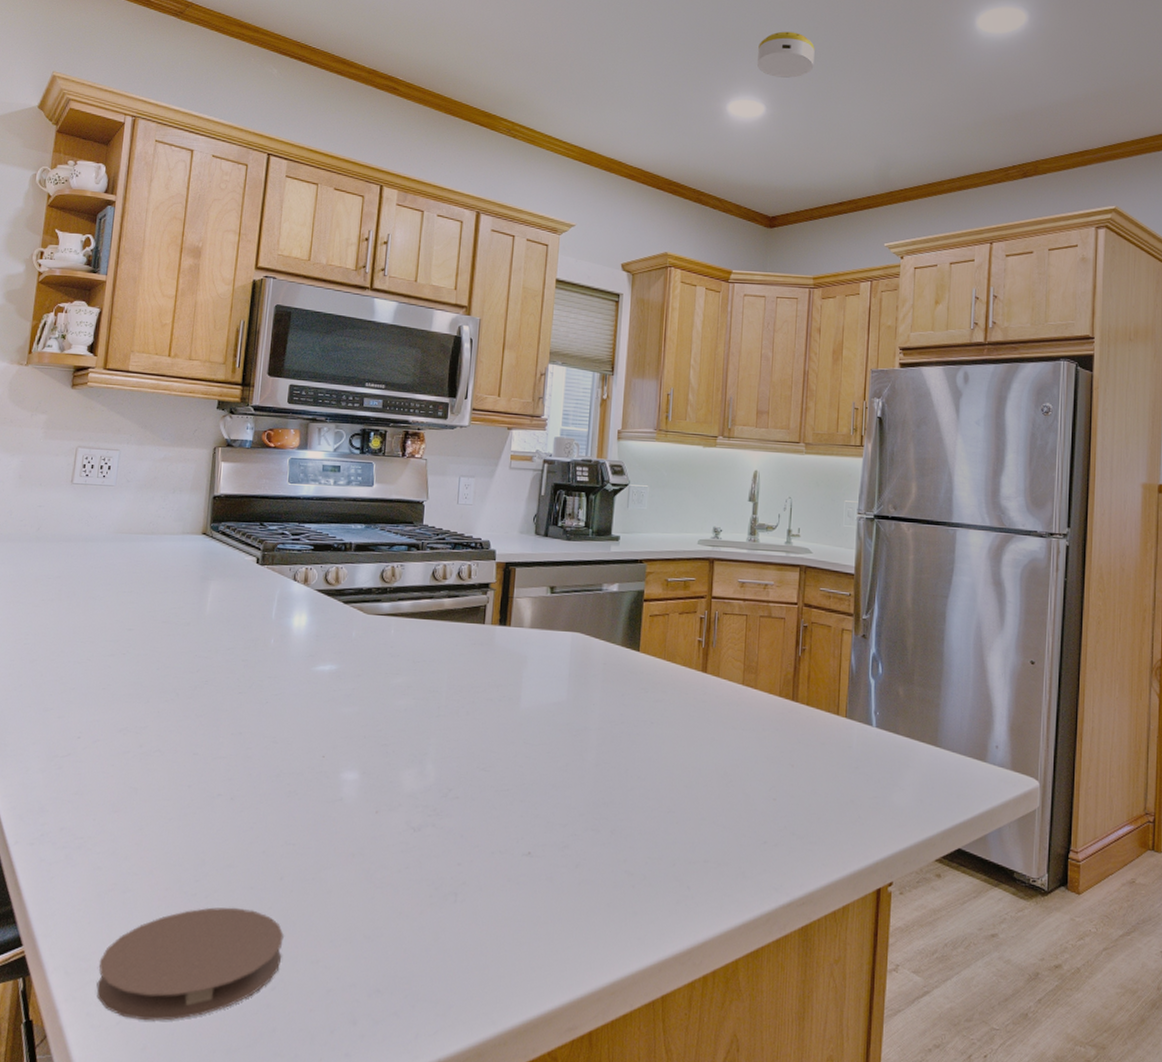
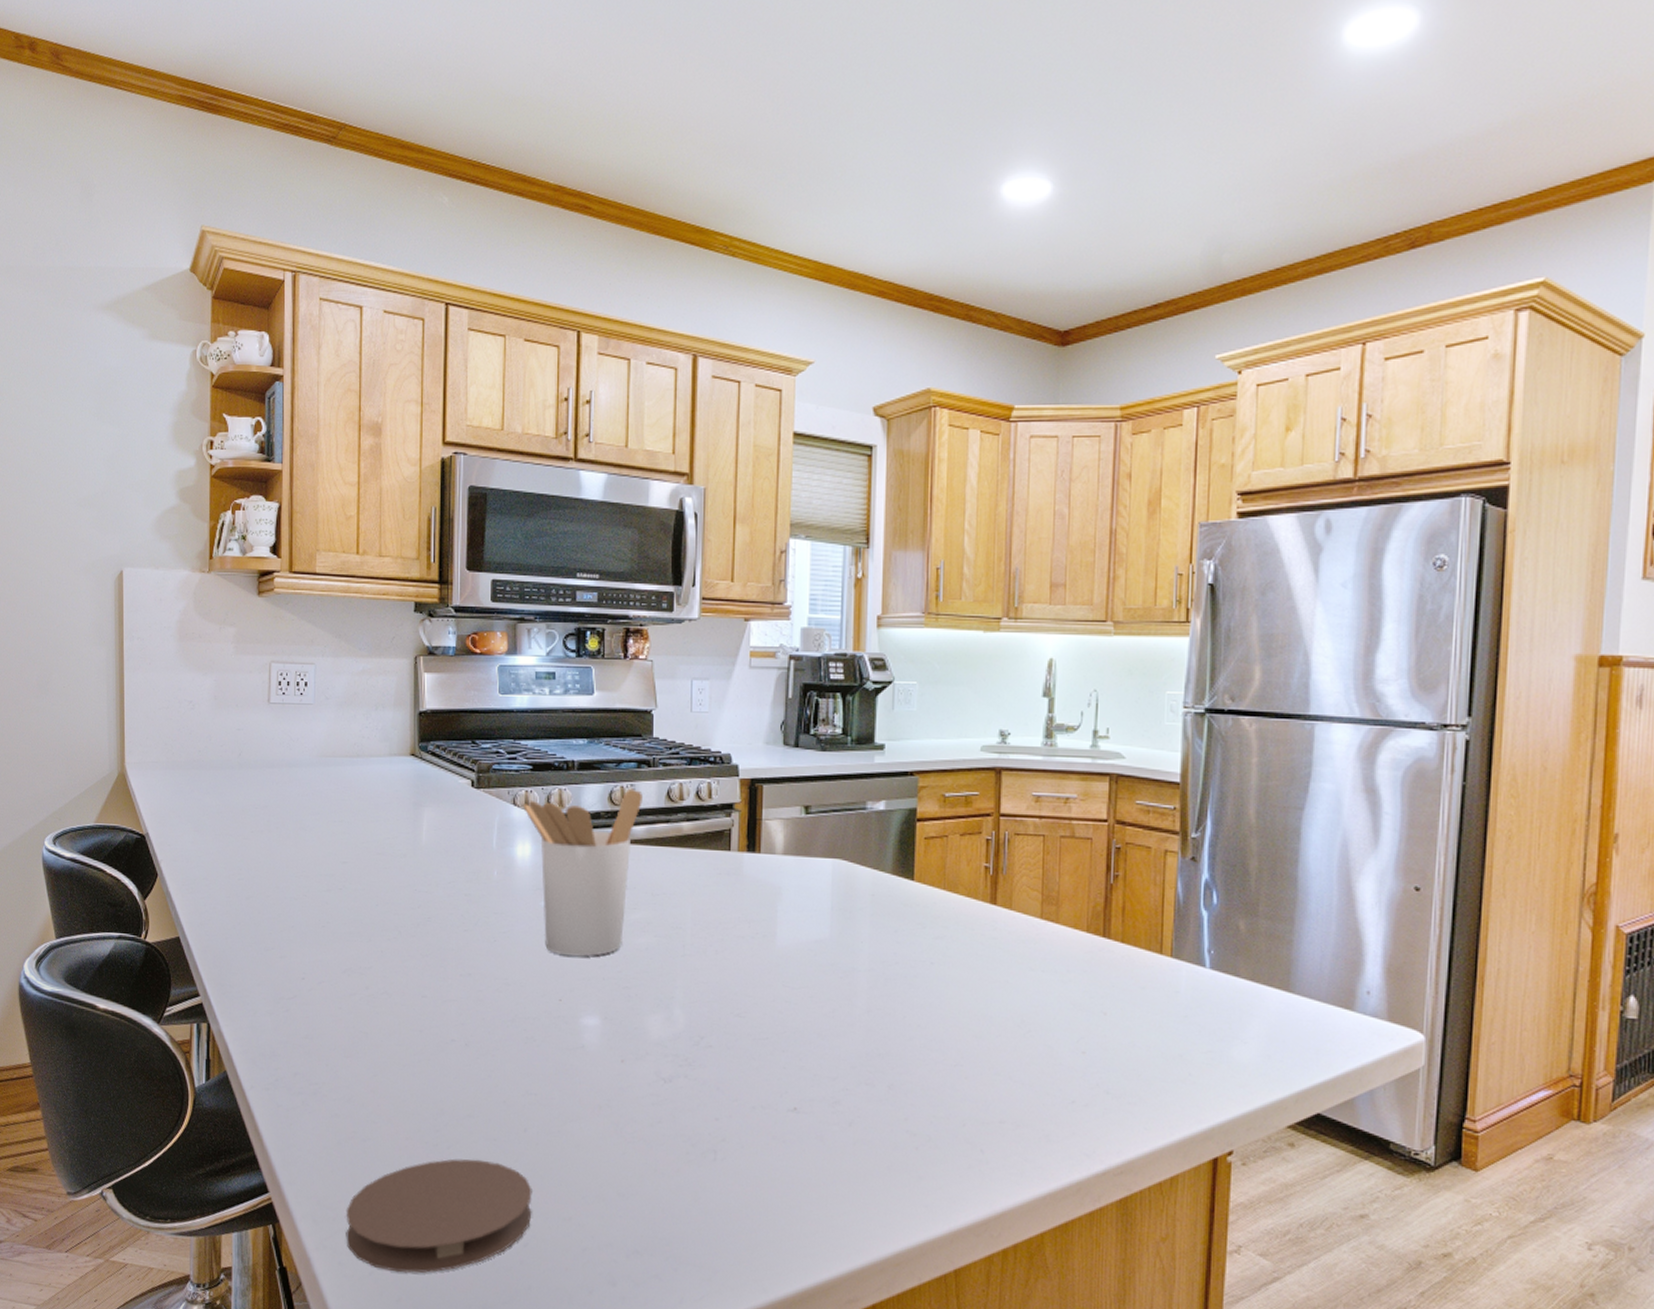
utensil holder: none [303,568,411,717] -> present [523,788,643,957]
smoke detector: present [756,31,815,78] -> none [1039,77,1117,143]

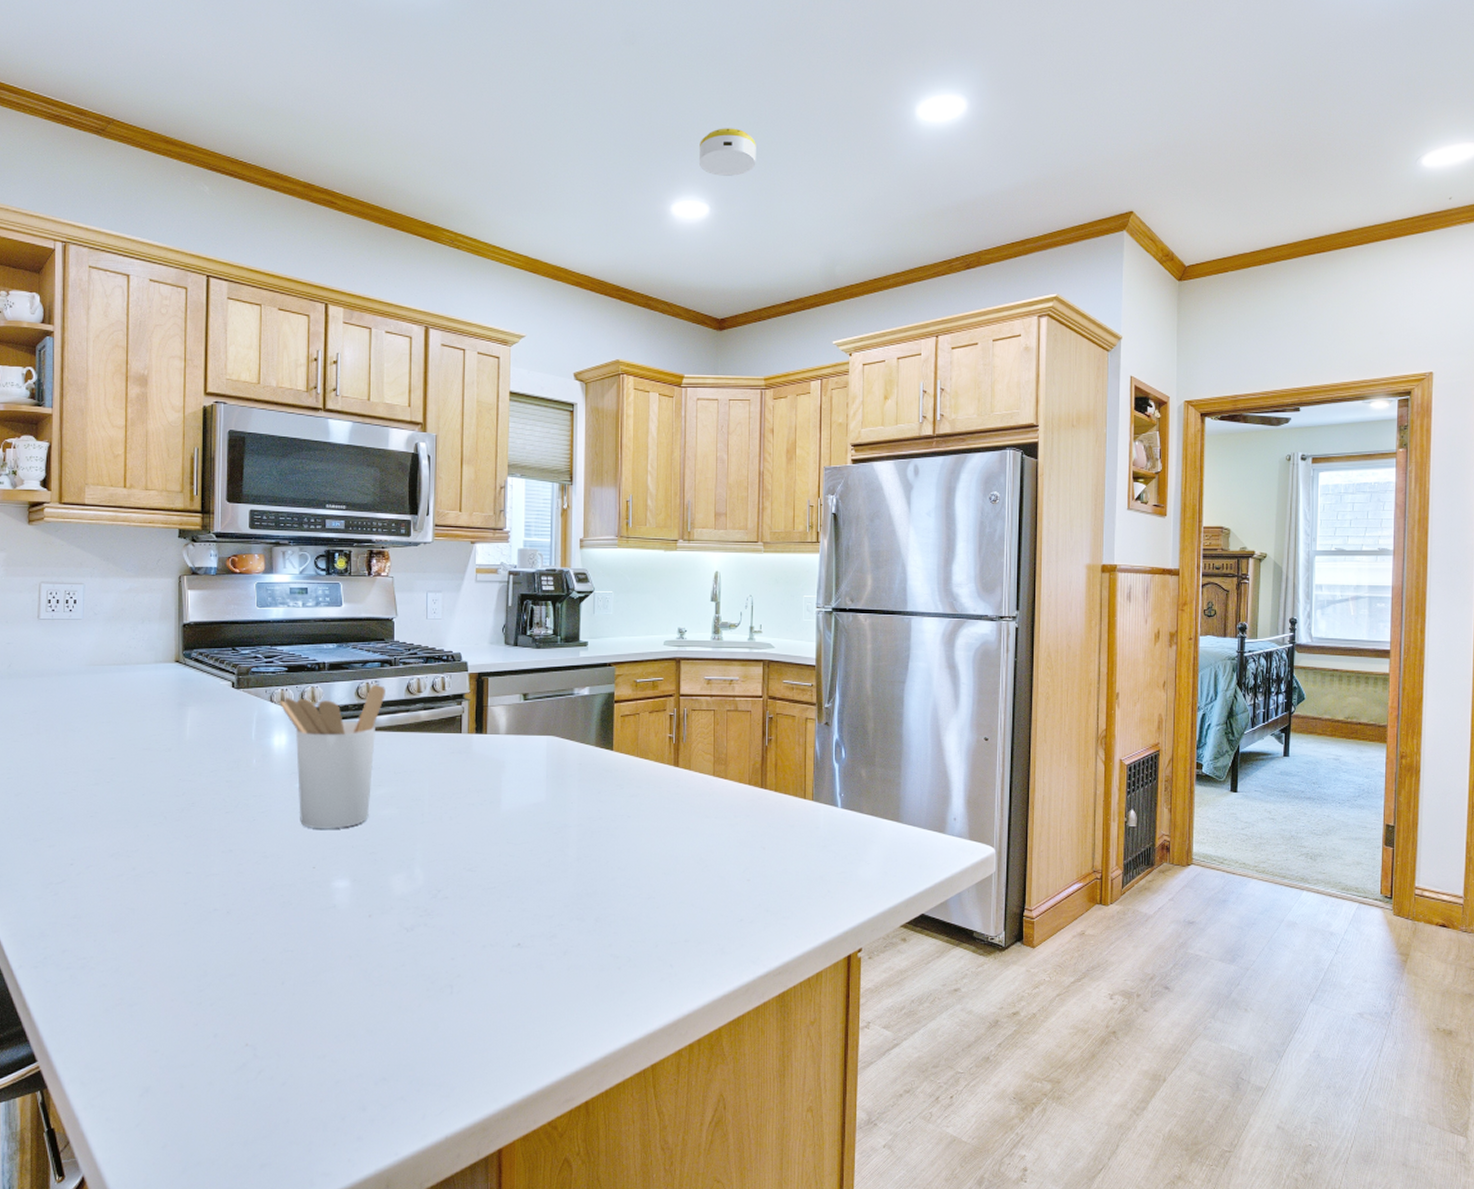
coaster: present [346,1158,532,1274] -> none [113,1012,290,1121]
smoke detector: none [1039,77,1117,143] -> present [698,128,756,176]

